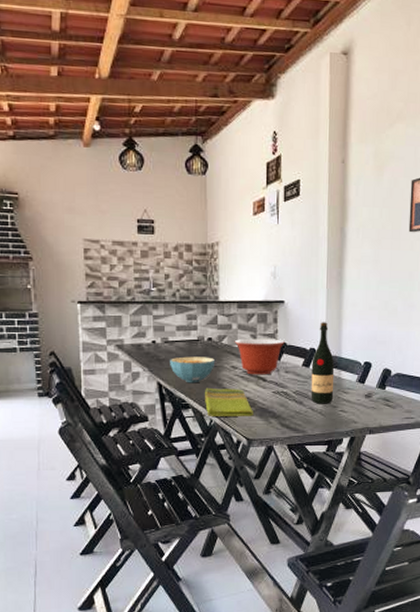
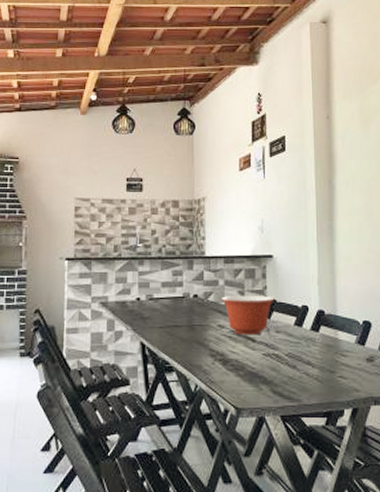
cereal bowl: present [170,356,216,383] -> none [154,314,202,344]
dish towel: present [205,387,253,416] -> none [190,348,242,382]
wine bottle: present [311,322,335,404] -> none [304,277,331,369]

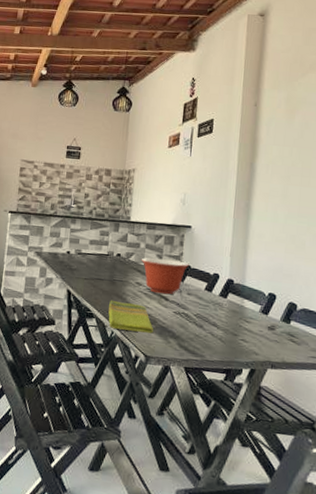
dish towel: none [190,348,242,382] -> present [108,300,153,333]

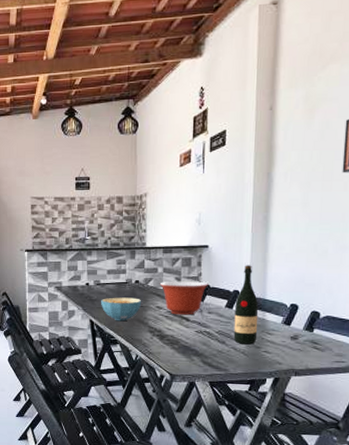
cereal bowl: none [80,268,122,295] -> present [101,297,142,321]
dish towel: present [108,300,153,333] -> none [131,325,176,353]
wine bottle: none [211,249,238,331] -> present [233,265,259,345]

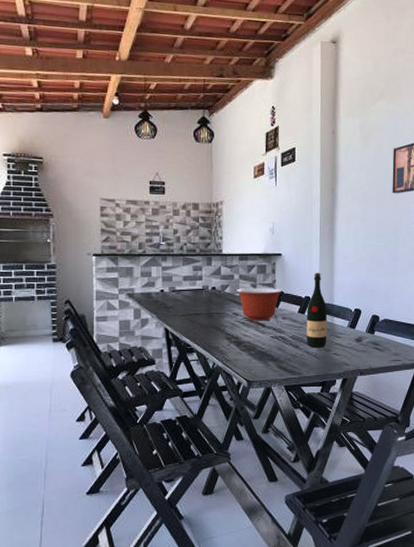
cereal bowl: present [101,297,142,321] -> none [177,304,219,329]

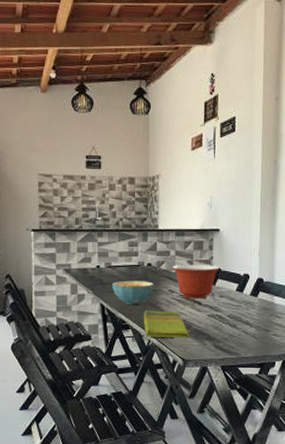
cereal bowl: none [177,304,219,329] -> present [112,280,154,306]
dish towel: none [208,333,253,360] -> present [144,310,189,338]
wine bottle: present [306,273,328,348] -> none [244,249,268,328]

